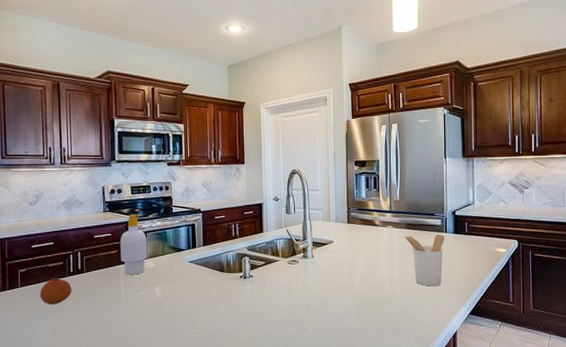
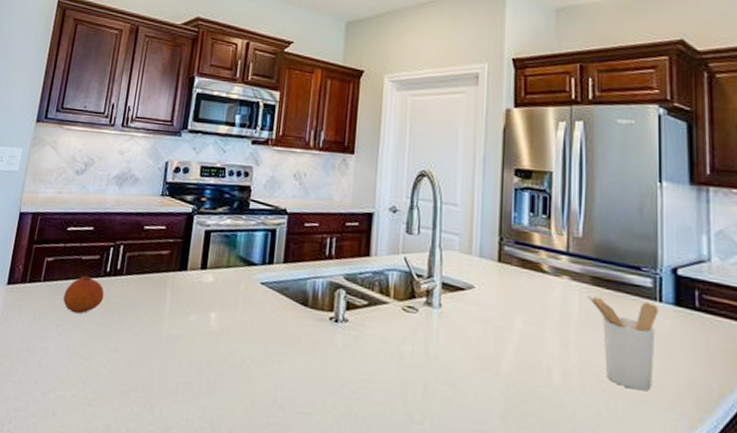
soap bottle: present [120,214,148,275] -> none [172,204,210,290]

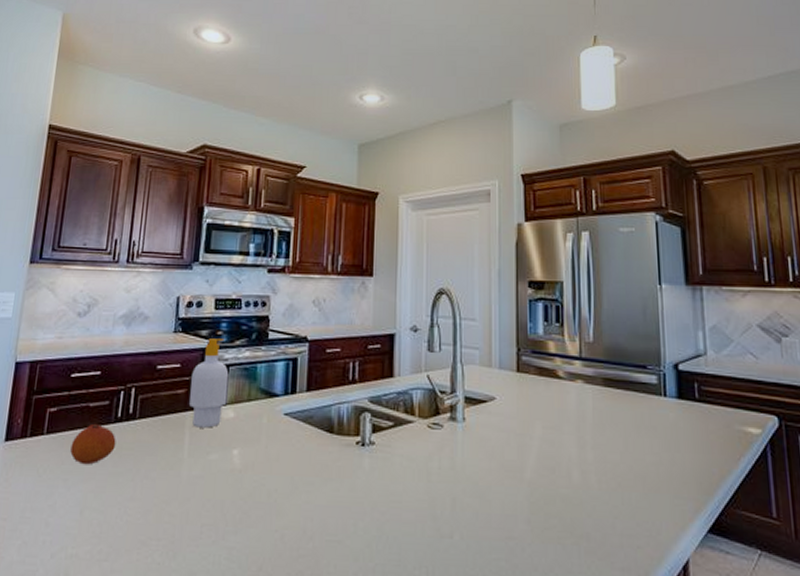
soap bottle: none [172,204,210,290] -> present [189,338,229,428]
utensil holder: present [587,296,659,391] -> none [600,397,664,481]

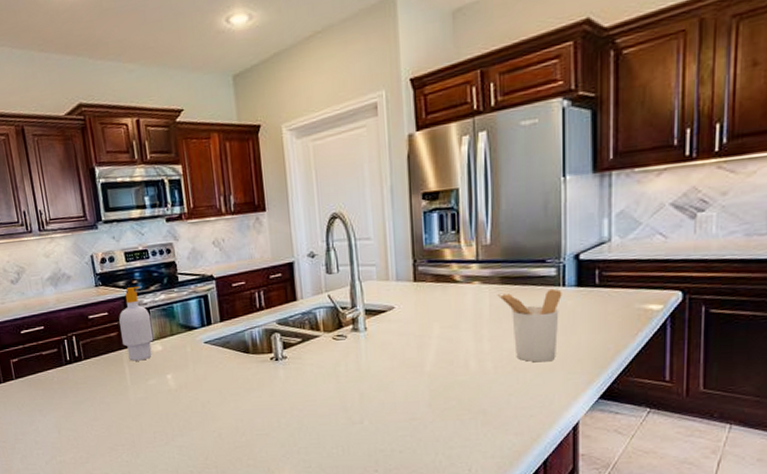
fruit: present [70,423,116,465] -> none [37,367,72,398]
utensil holder: none [600,397,664,481] -> present [497,288,562,363]

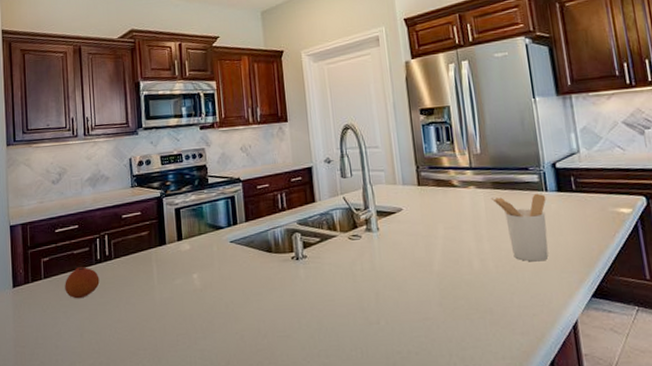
fruit: none [37,367,72,398] -> present [65,266,100,299]
soap bottle: present [119,287,154,361] -> none [151,188,183,261]

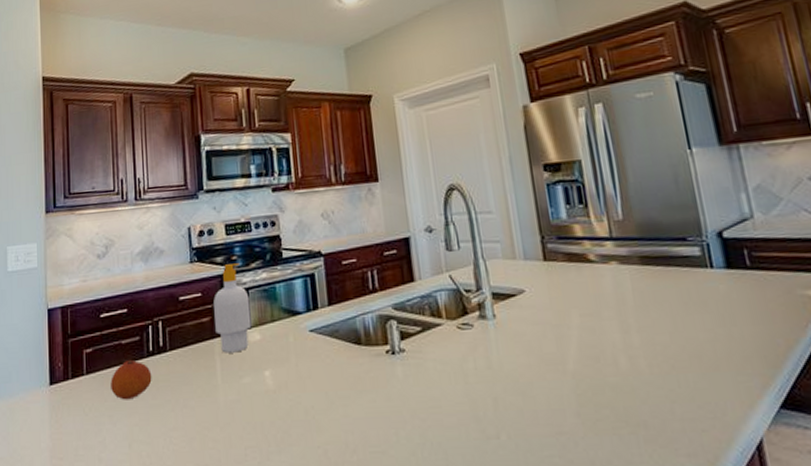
soap bottle: none [151,188,183,261] -> present [213,263,252,353]
utensil holder: present [490,193,549,262] -> none [638,270,720,360]

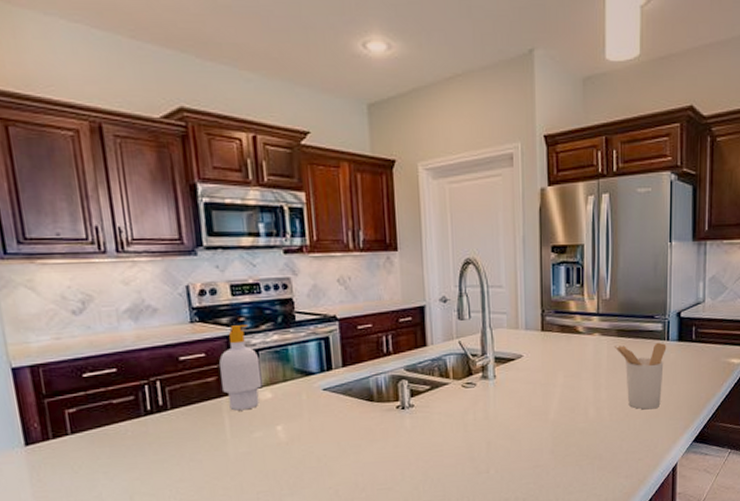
fruit: present [111,359,152,400] -> none [102,418,152,457]
utensil holder: none [638,270,720,360] -> present [614,342,667,410]

